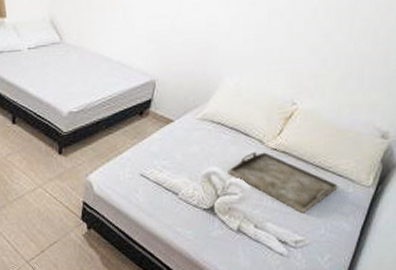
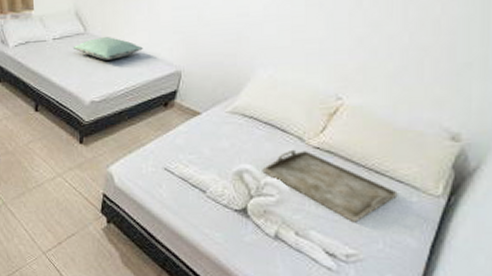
pillow: none [48,46,119,70] -> present [72,37,143,60]

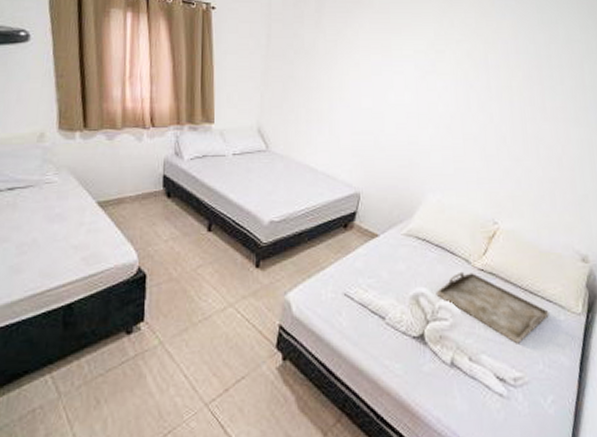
pillow: present [72,37,143,60] -> none [253,156,324,179]

